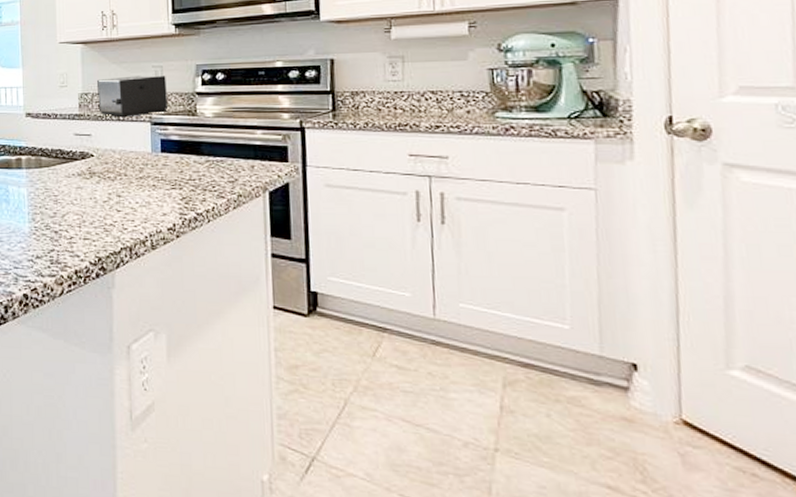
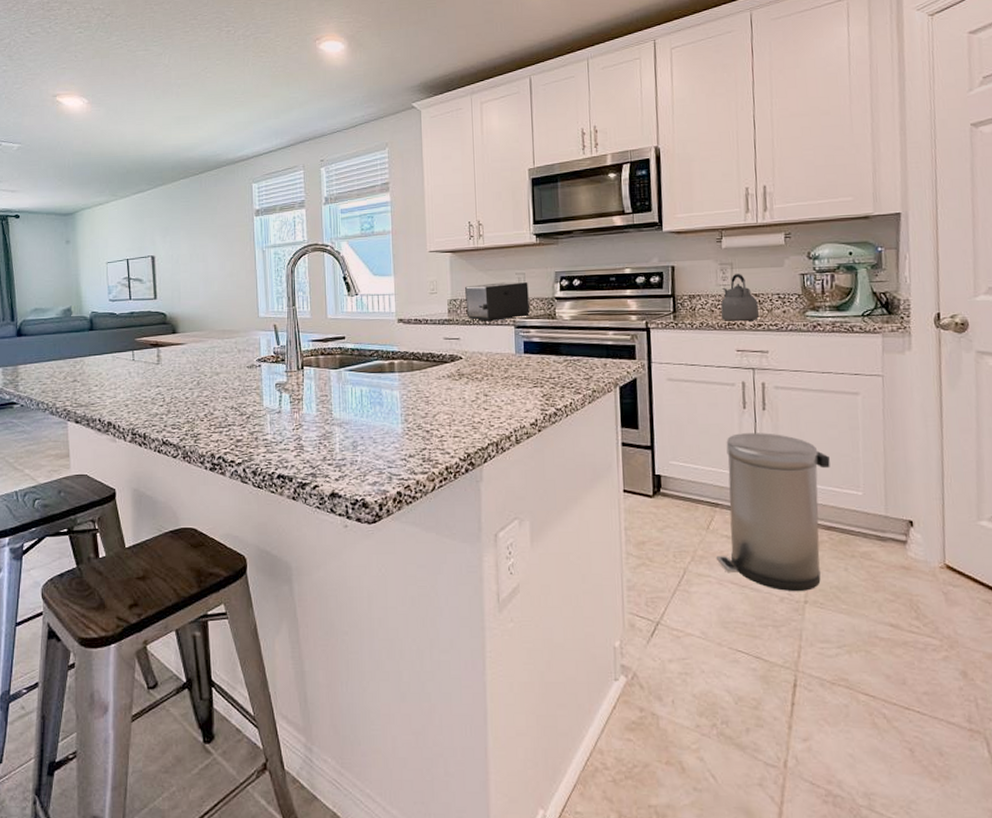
pedal bin: none [383,249,527,437] -> present [716,433,830,591]
kettle: none [389,68,437,122] -> present [721,274,759,321]

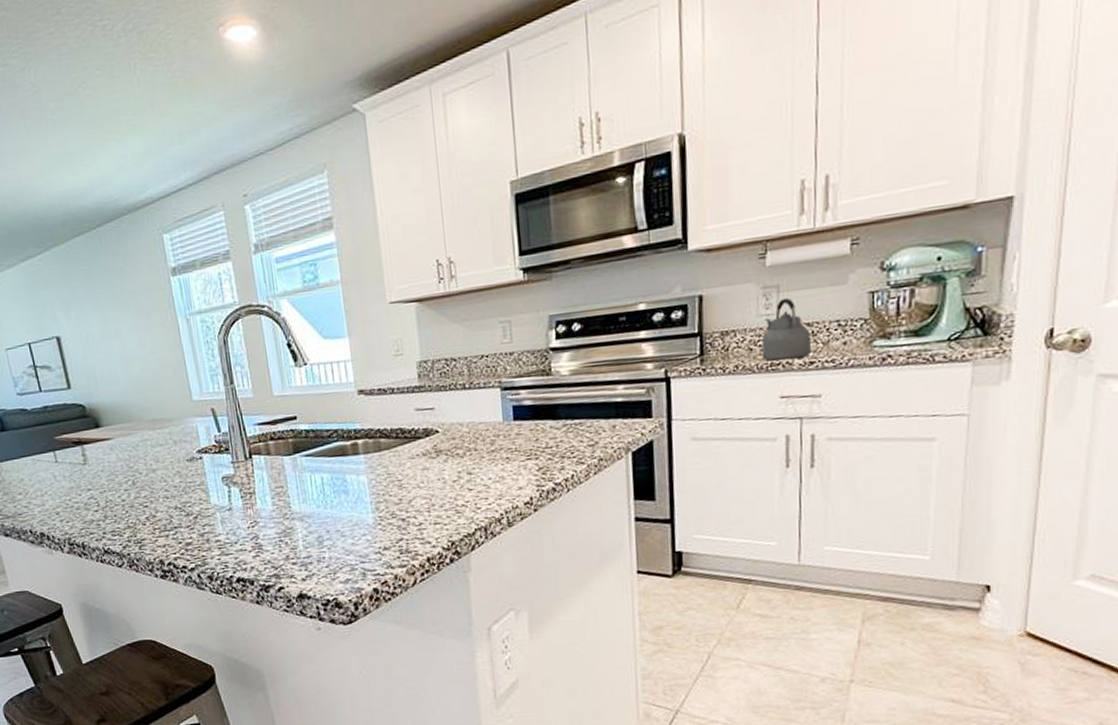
toaster: present [465,282,530,321] -> none [437,332,519,385]
pedal bin: present [716,433,830,591] -> none [746,494,892,671]

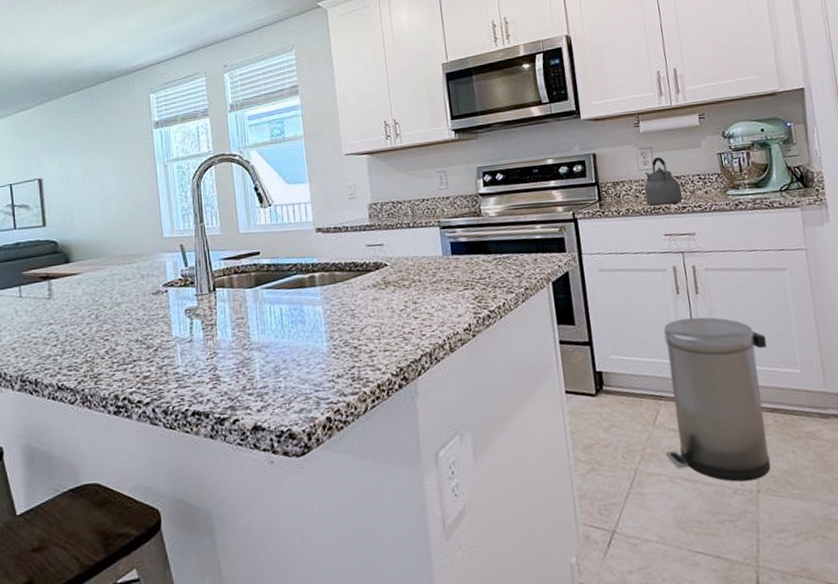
pedal bin: none [746,494,892,671] -> present [663,317,771,482]

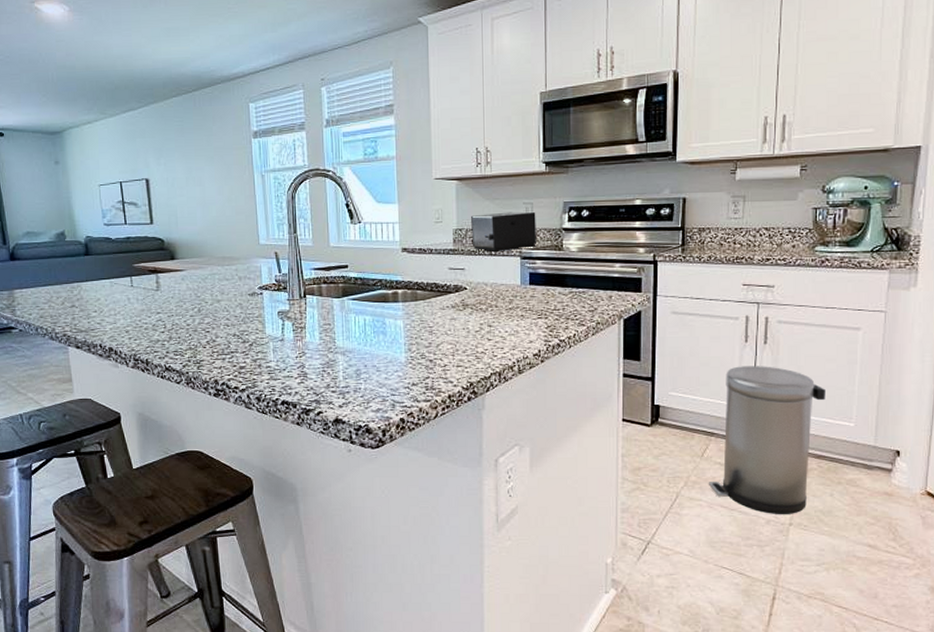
toaster: none [385,180,454,224] -> present [471,211,536,252]
kettle: present [644,157,683,206] -> none [729,207,768,255]

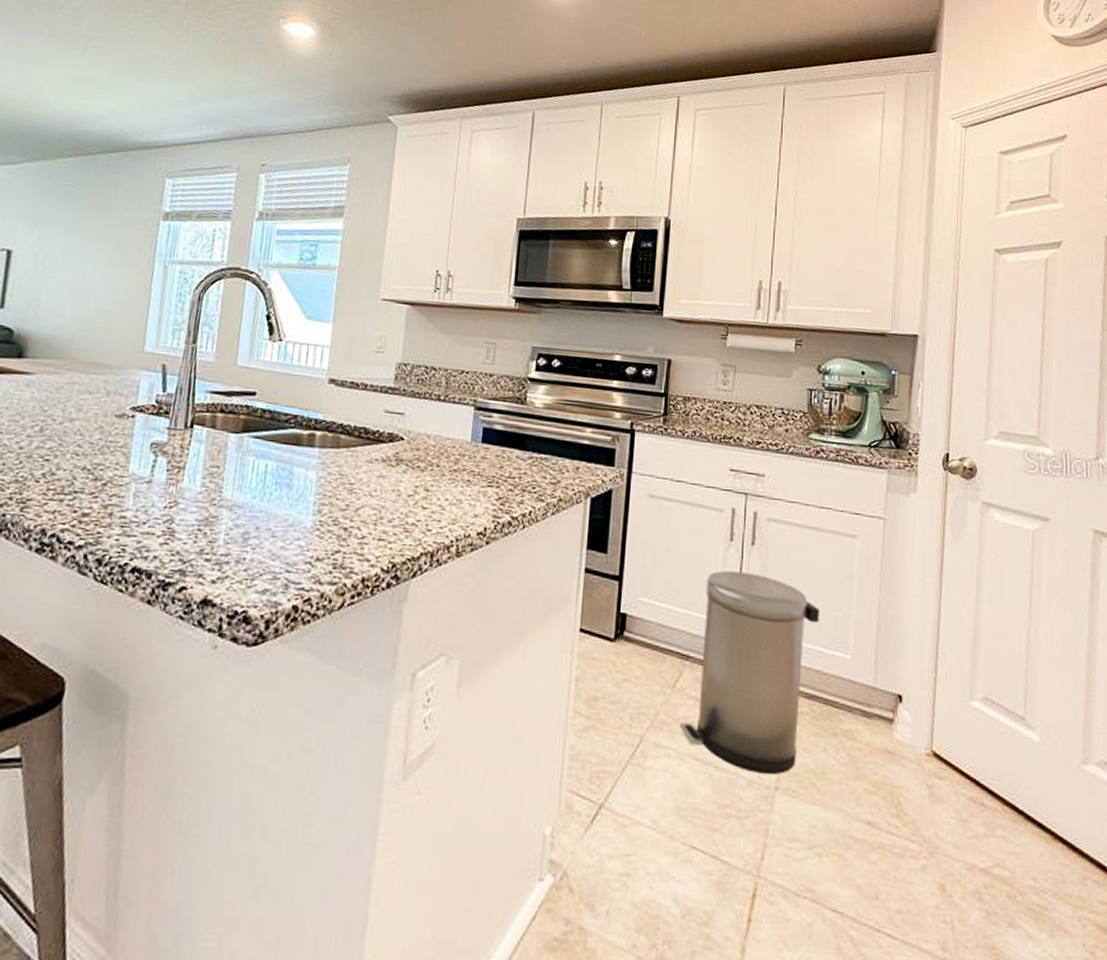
toaster: present [471,211,536,252] -> none [417,349,499,397]

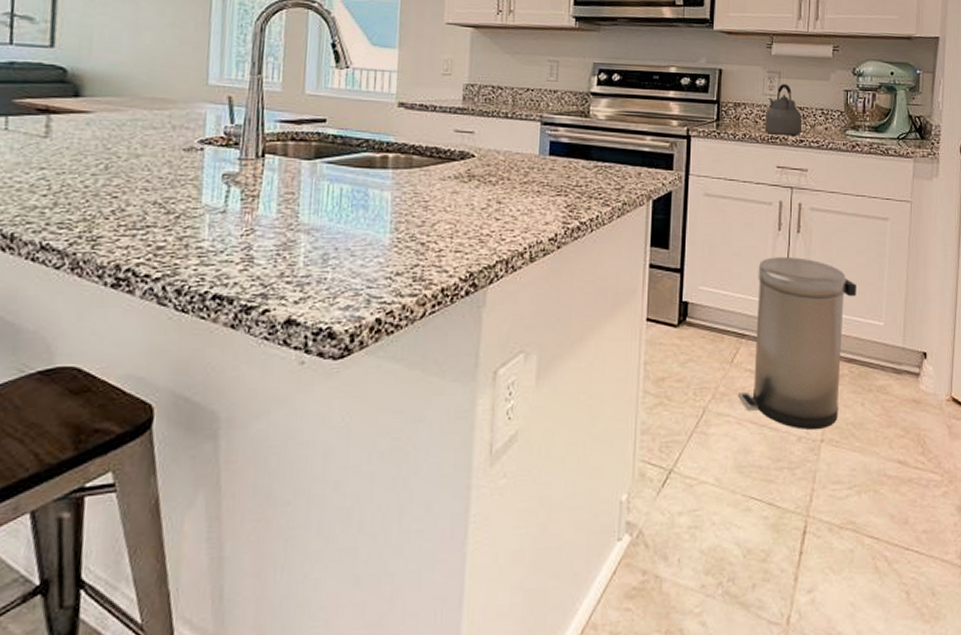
kettle: none [716,379,759,436] -> present [764,84,802,135]

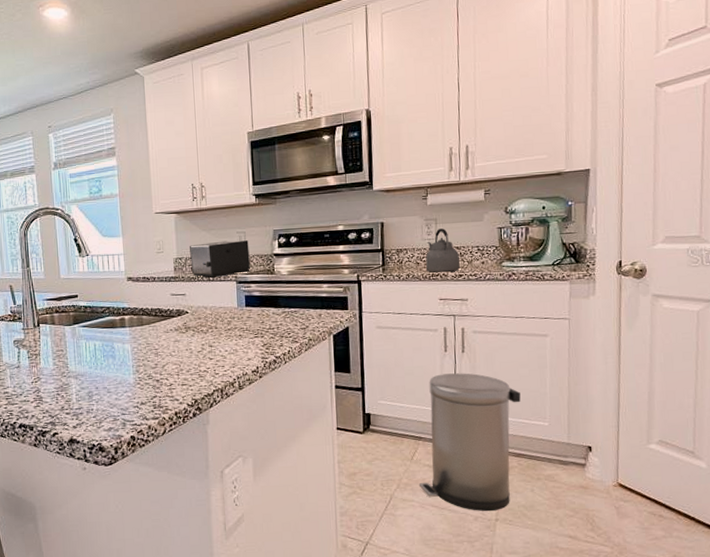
toaster: none [485,69,562,114] -> present [190,240,250,278]

